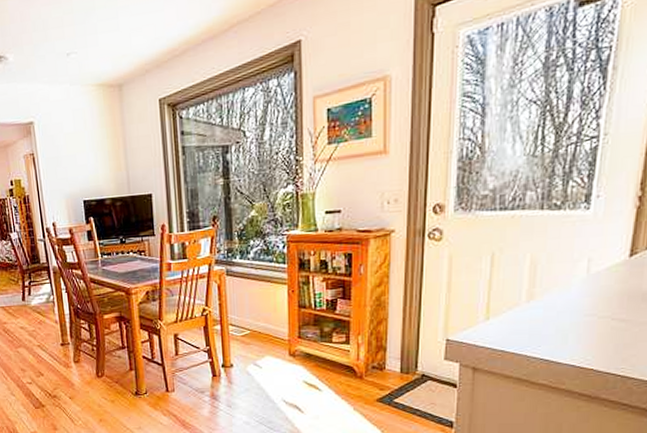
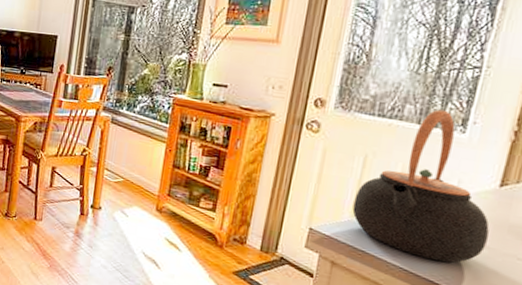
teapot: none [486,189,624,345] -> present [352,109,489,263]

